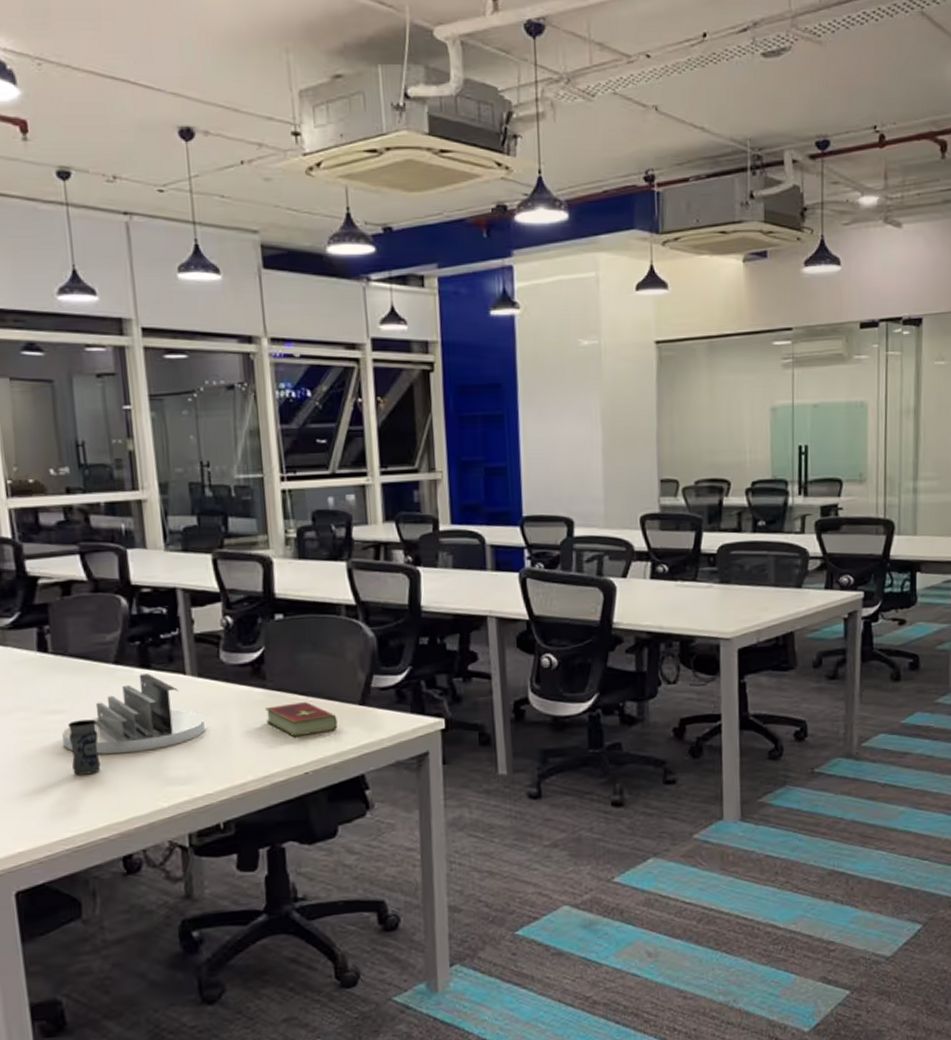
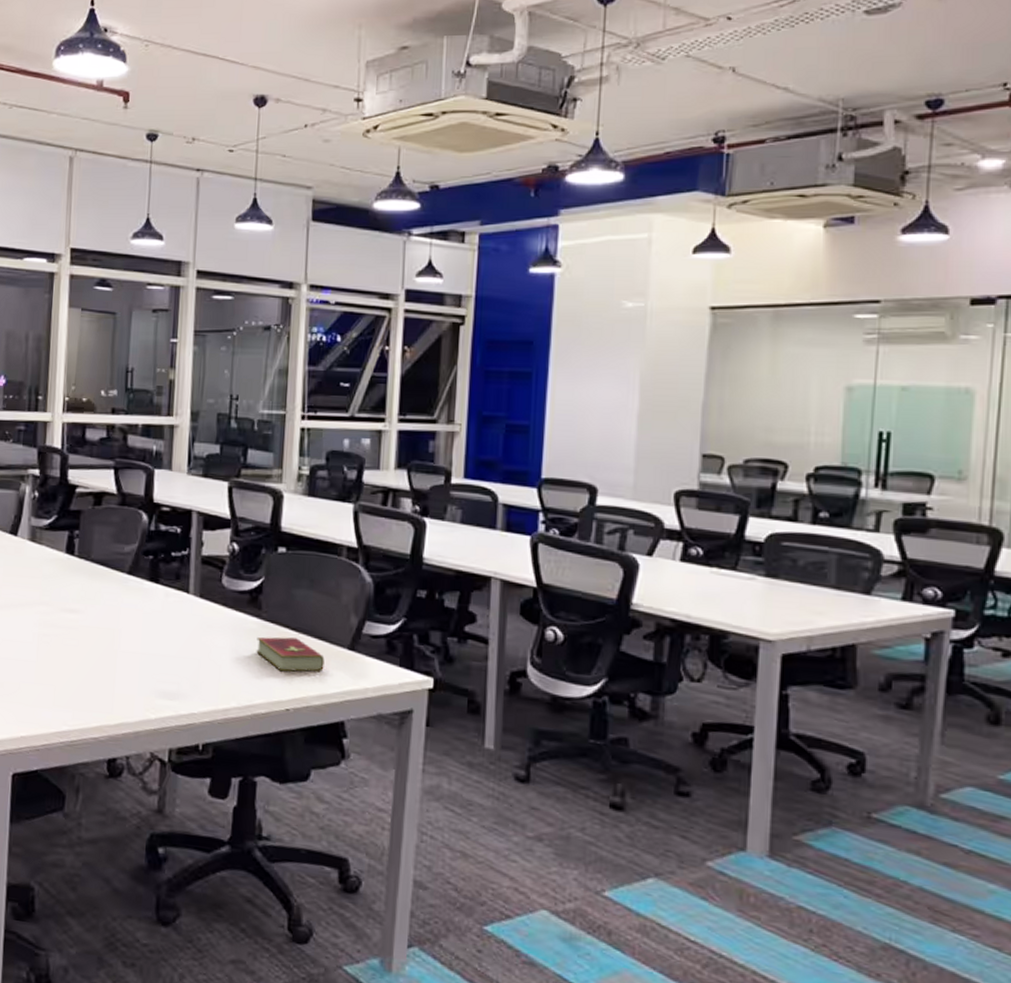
desk organizer: present [62,673,205,754] -> none [73,587,199,661]
jar: present [67,719,101,775] -> none [78,621,105,675]

